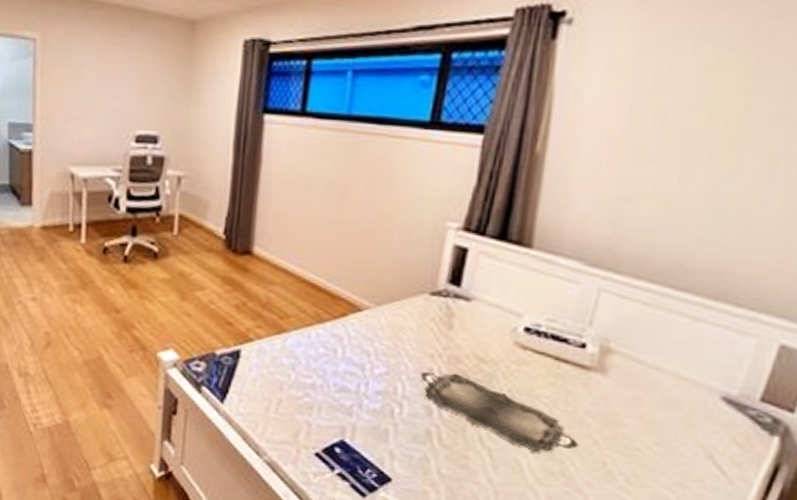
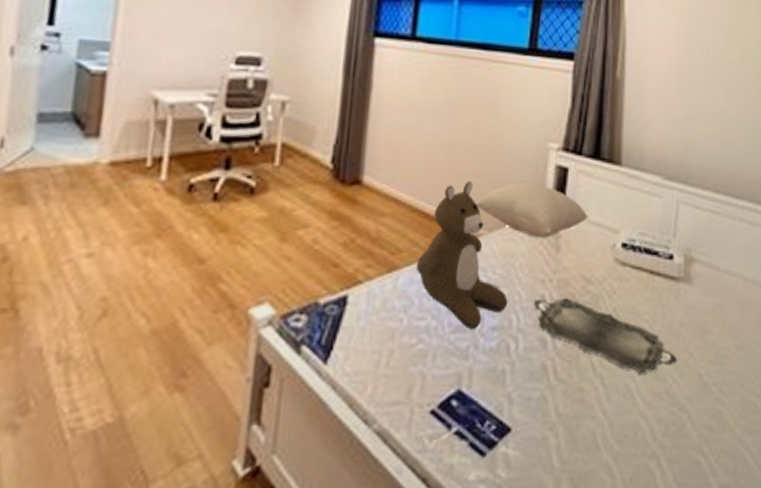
teddy bear: none [304,255,394,391] -> present [417,180,508,329]
pillow: none [365,259,488,316] -> present [476,181,588,239]

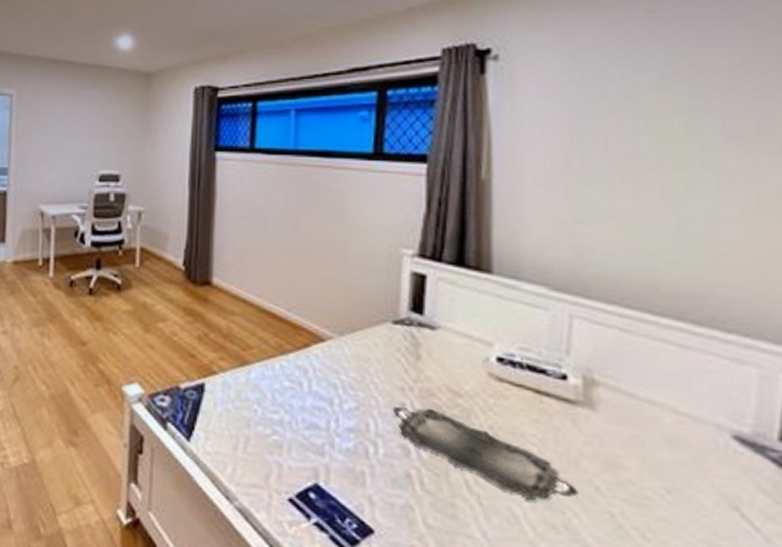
teddy bear: present [417,180,508,329] -> none [268,284,364,428]
pillow: present [476,181,588,239] -> none [325,286,453,346]

